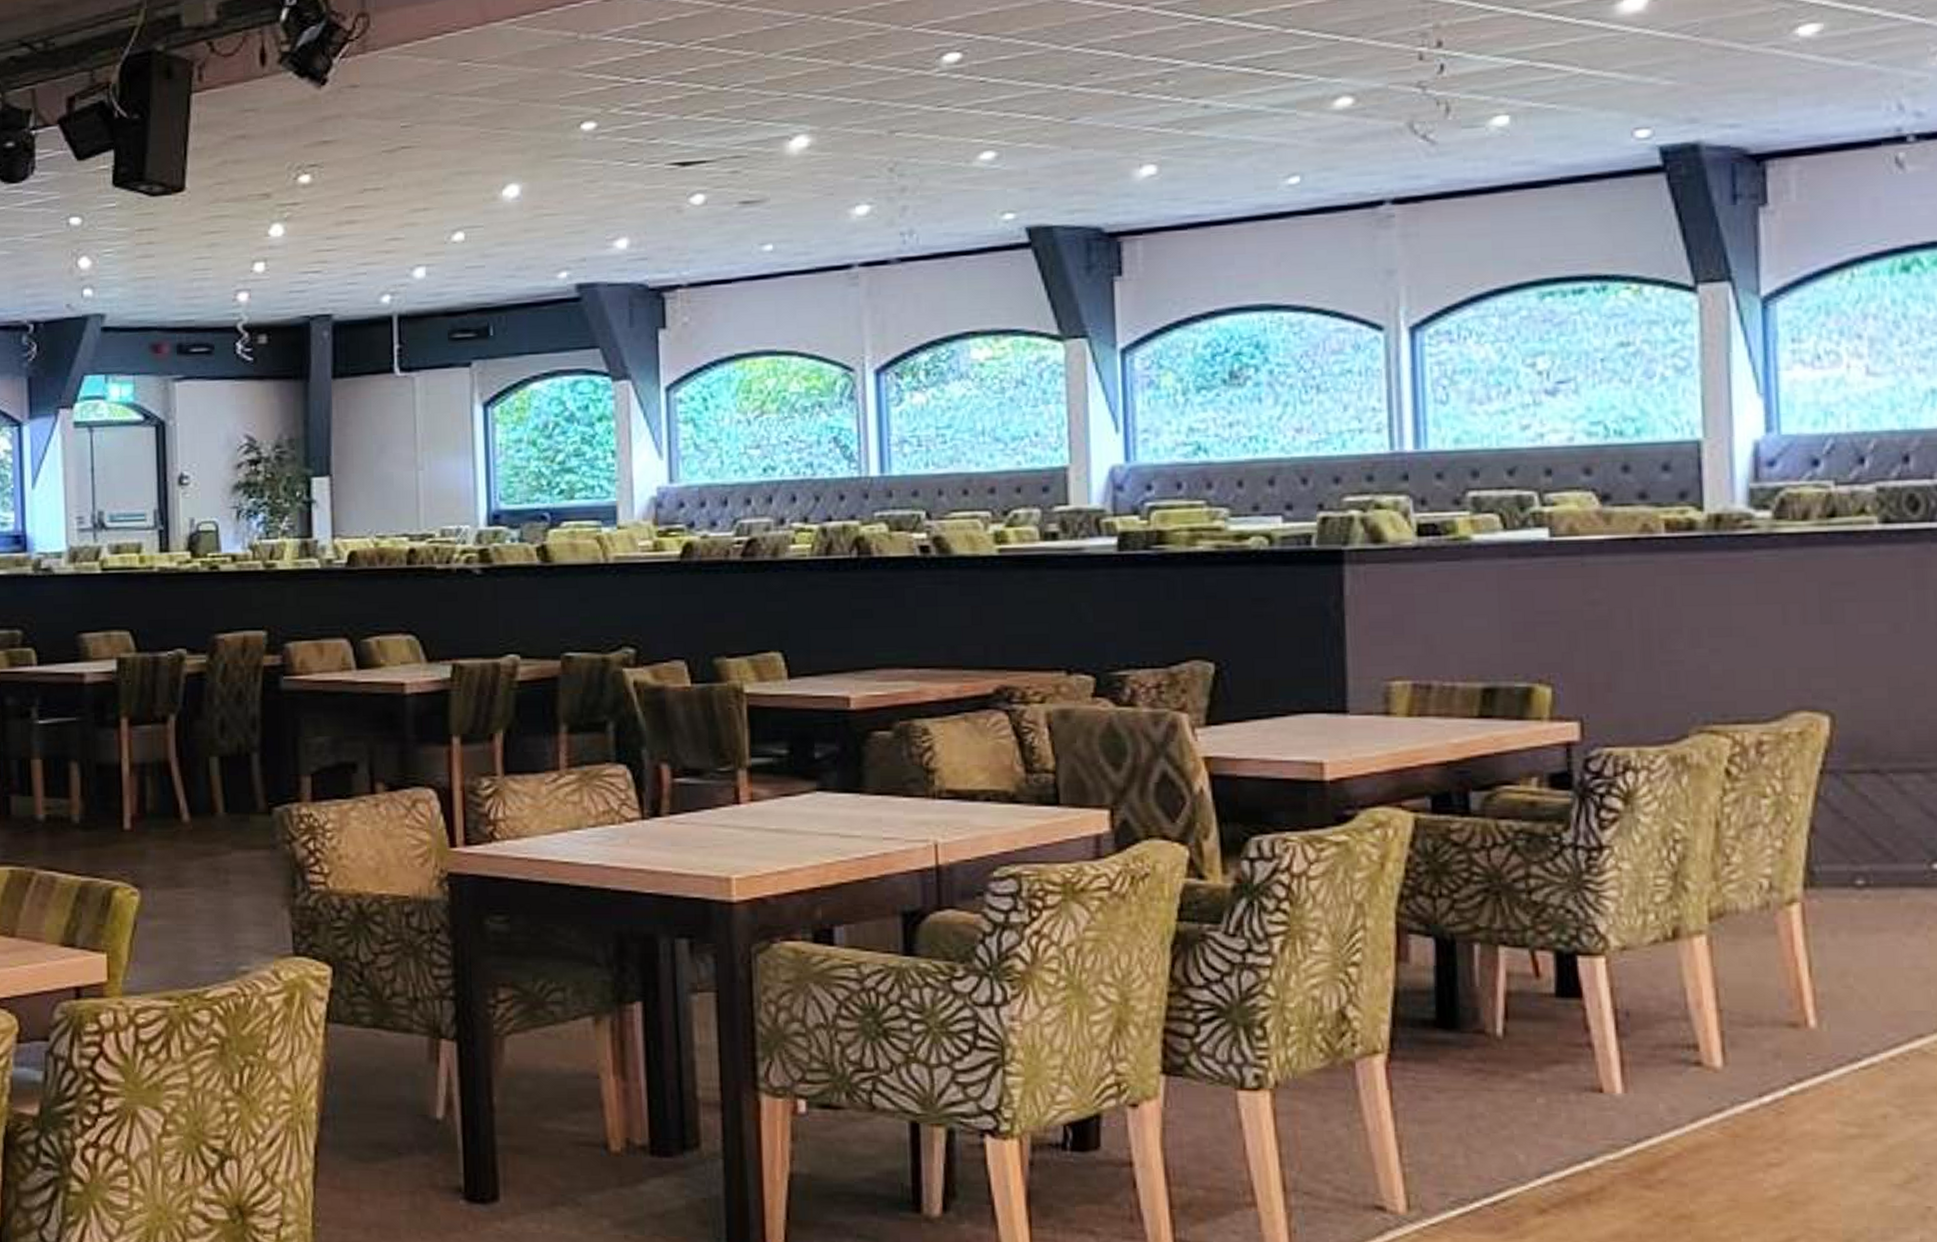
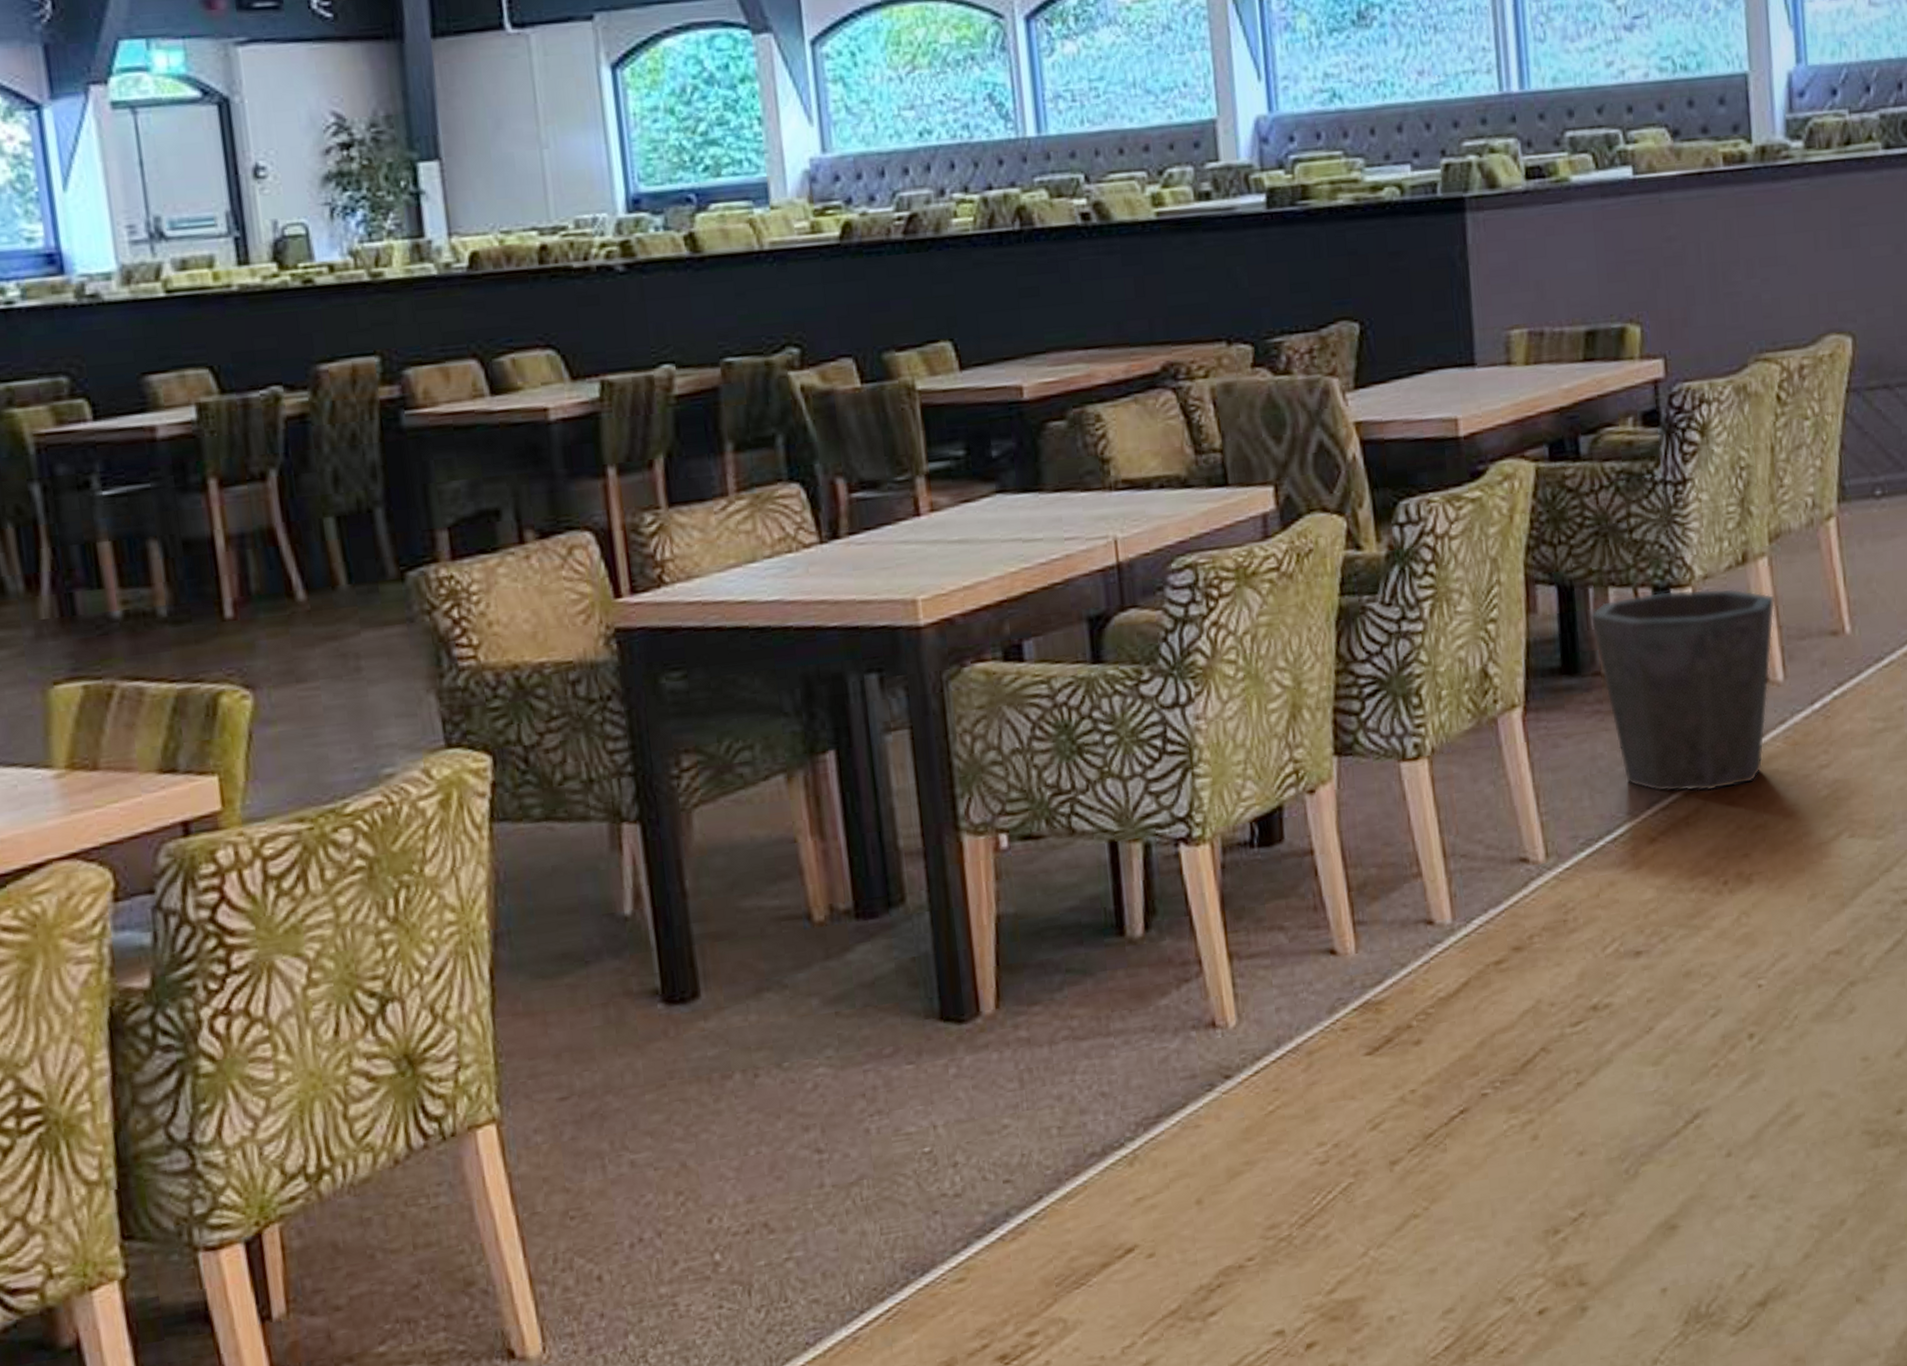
waste bin: none [1474,957,1715,1170] -> present [1590,588,1775,792]

